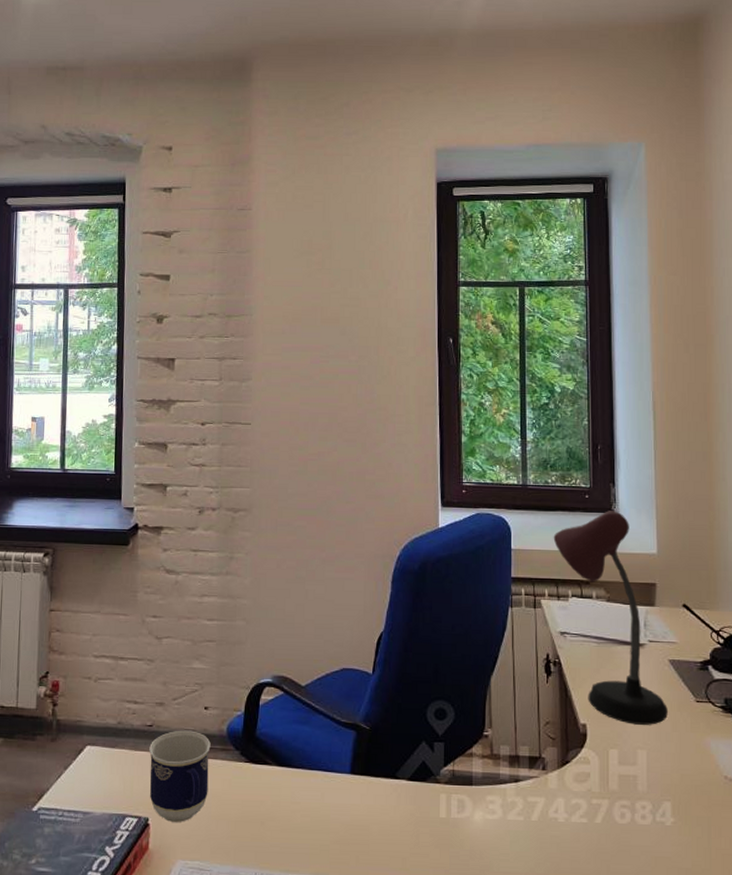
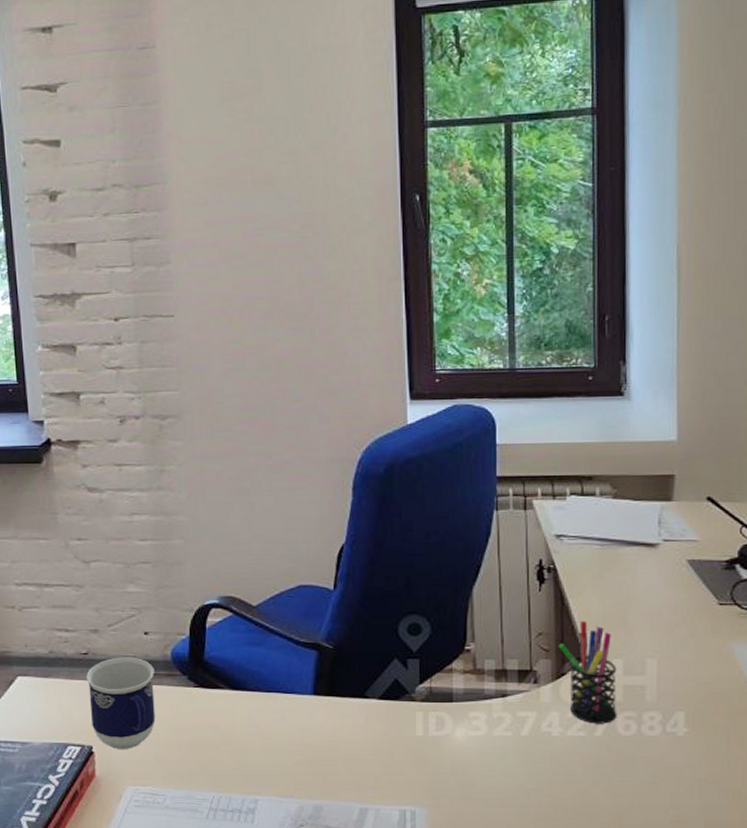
desk lamp: present [553,509,668,725] -> none [548,392,684,632]
pen holder: none [563,711,614,811] -> present [558,620,617,724]

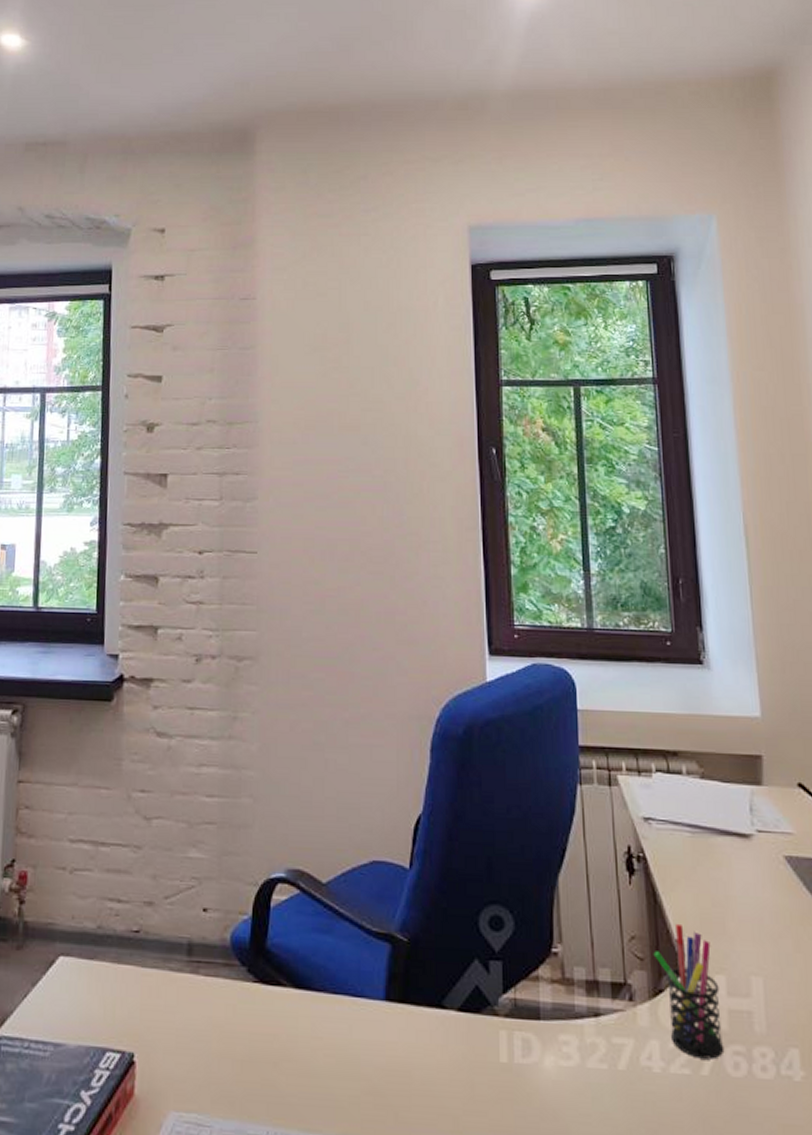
cup: present [86,657,156,749] -> none [135,938,211,1060]

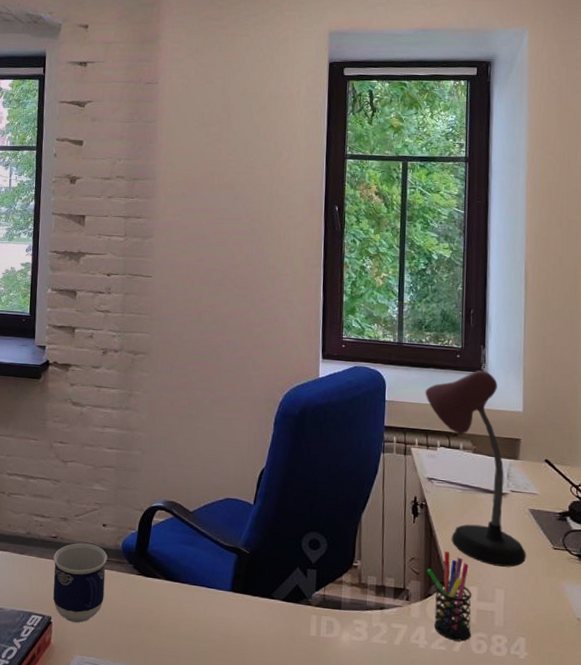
cup: none [135,938,211,1060] -> present [53,543,108,623]
desk lamp: none [629,660,787,943] -> present [425,369,526,567]

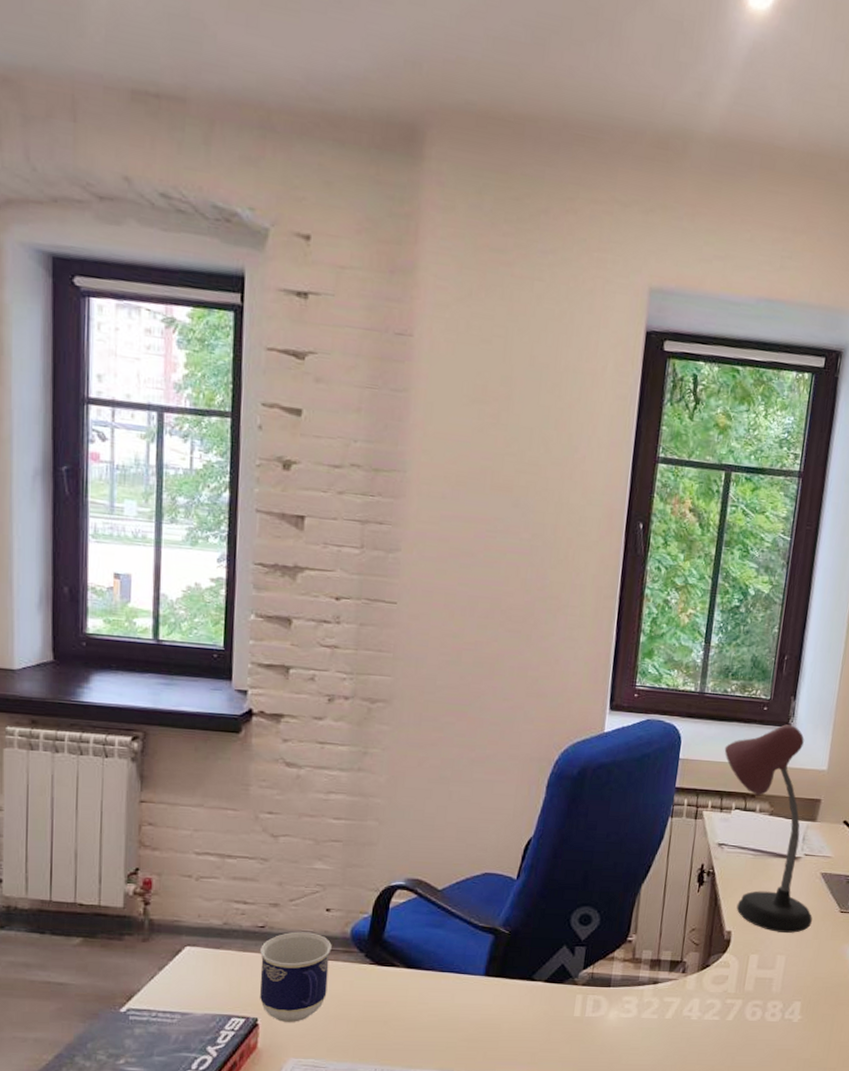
pen holder: present [426,550,472,642] -> none [707,919,752,1010]

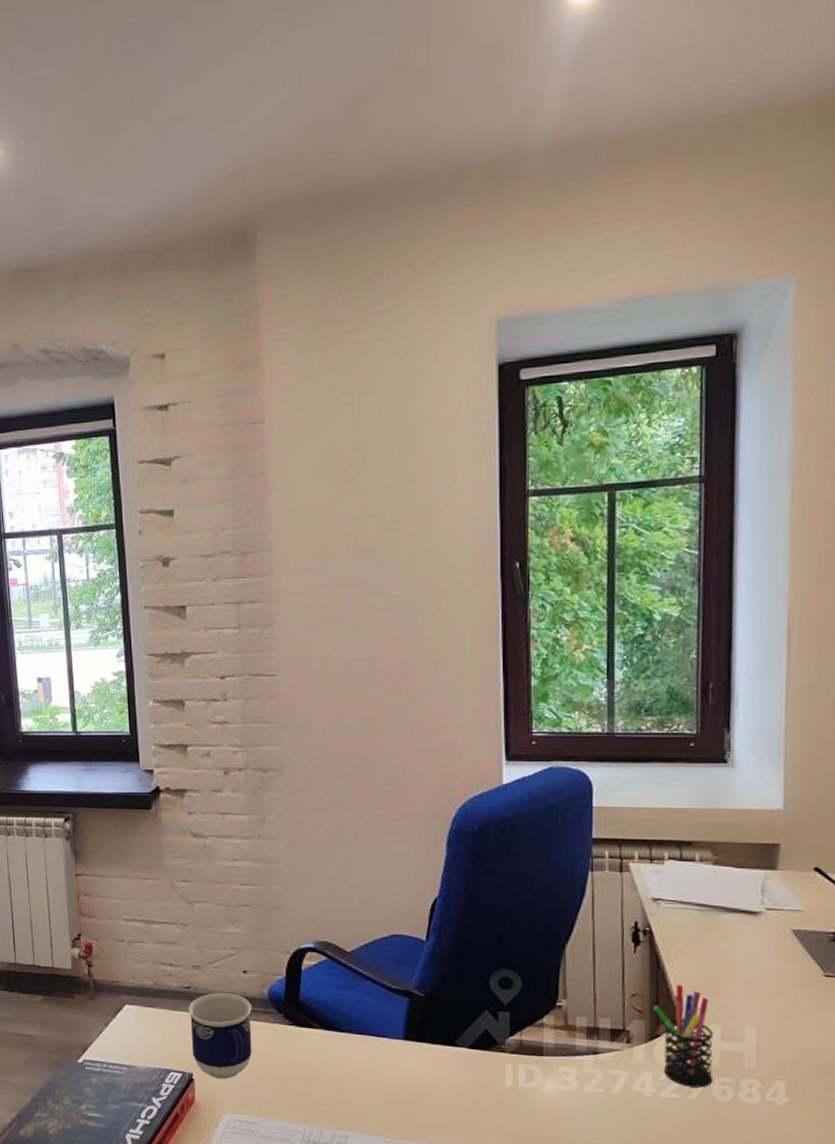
pen holder: none [707,919,752,1010] -> present [652,984,714,1088]
desk lamp: present [724,723,813,933] -> none [646,759,787,1000]

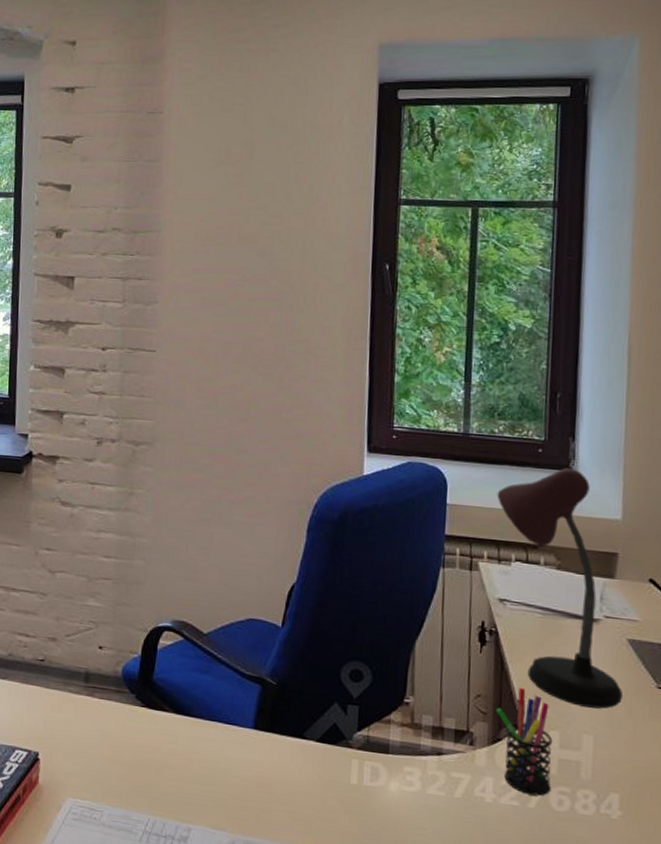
cup: present [188,992,252,1079] -> none [40,667,105,761]
desk lamp: none [646,759,787,1000] -> present [497,467,622,709]

